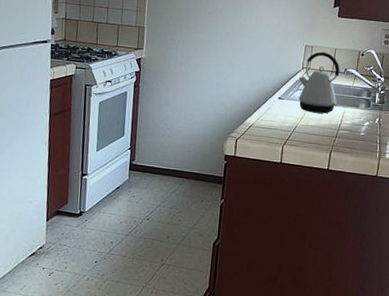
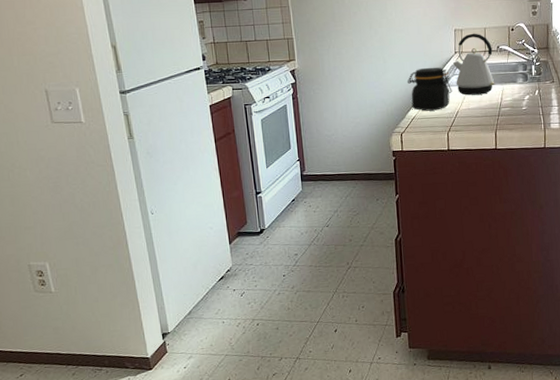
jar: none [250,78,294,122] -> present [407,67,453,111]

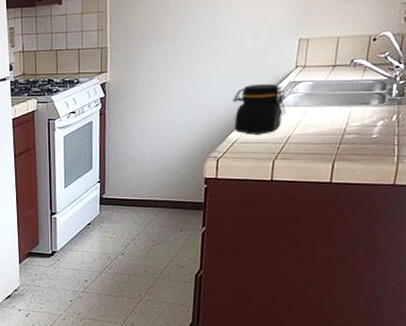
kettle: present [452,33,496,95] -> none [291,43,345,118]

